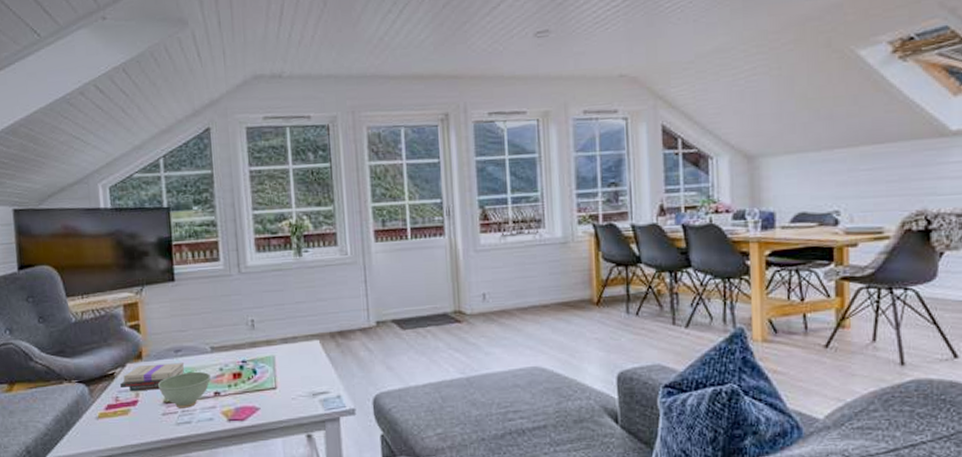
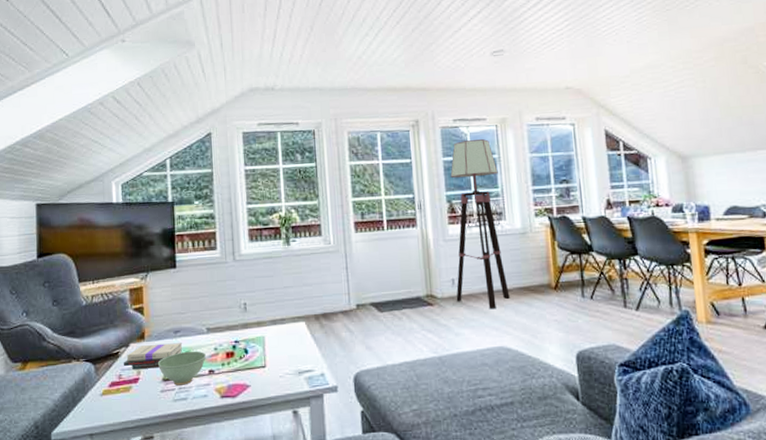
floor lamp: none [483,136,547,327] -> present [450,139,510,310]

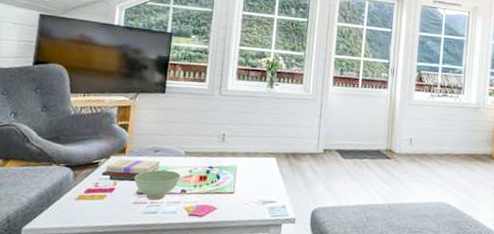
floor lamp: present [450,139,510,310] -> none [411,20,464,170]

